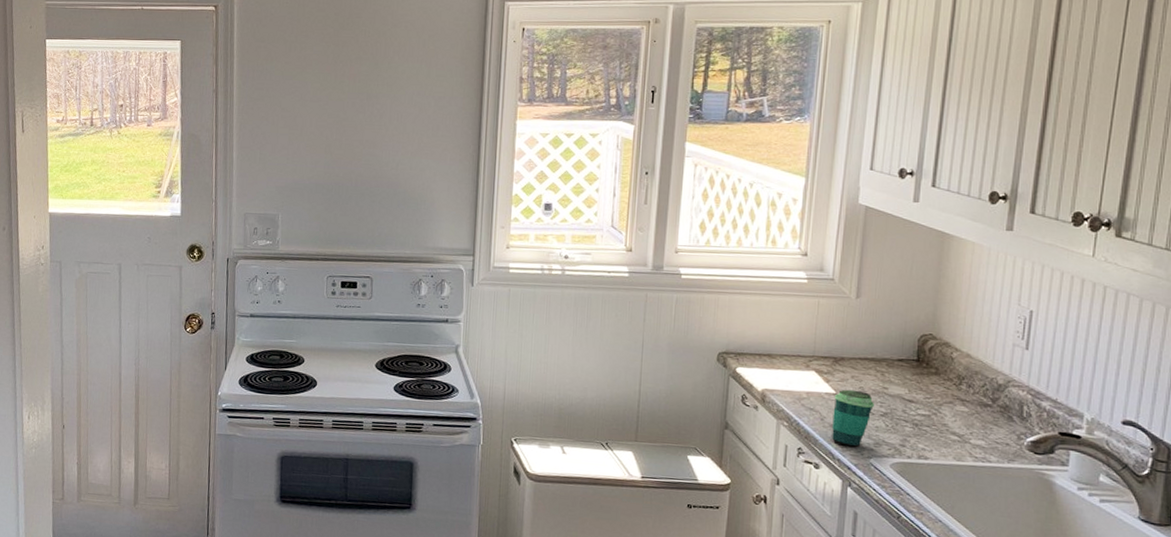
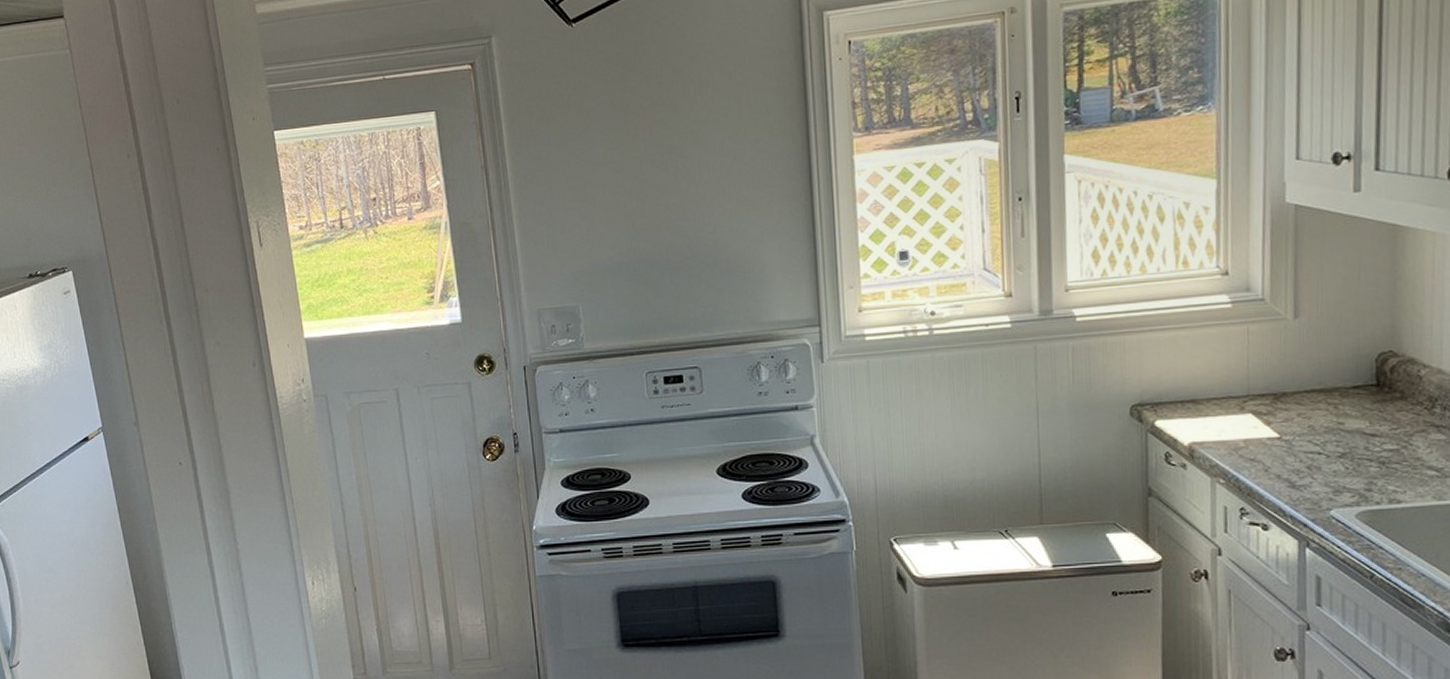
cup: present [832,389,874,447] -> none [1278,430,1329,499]

